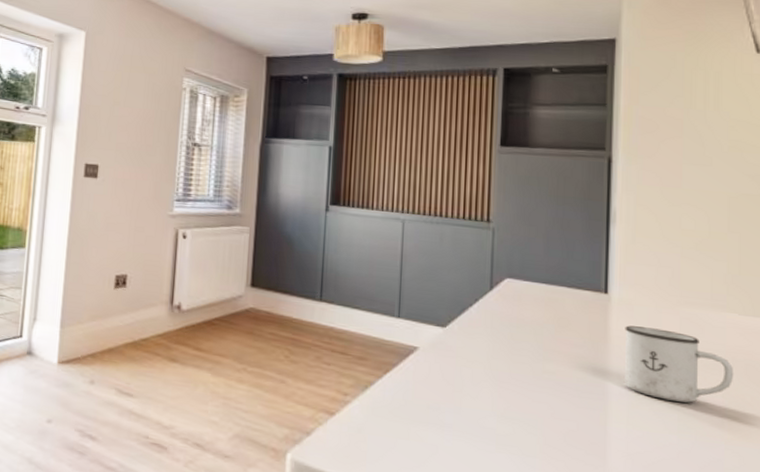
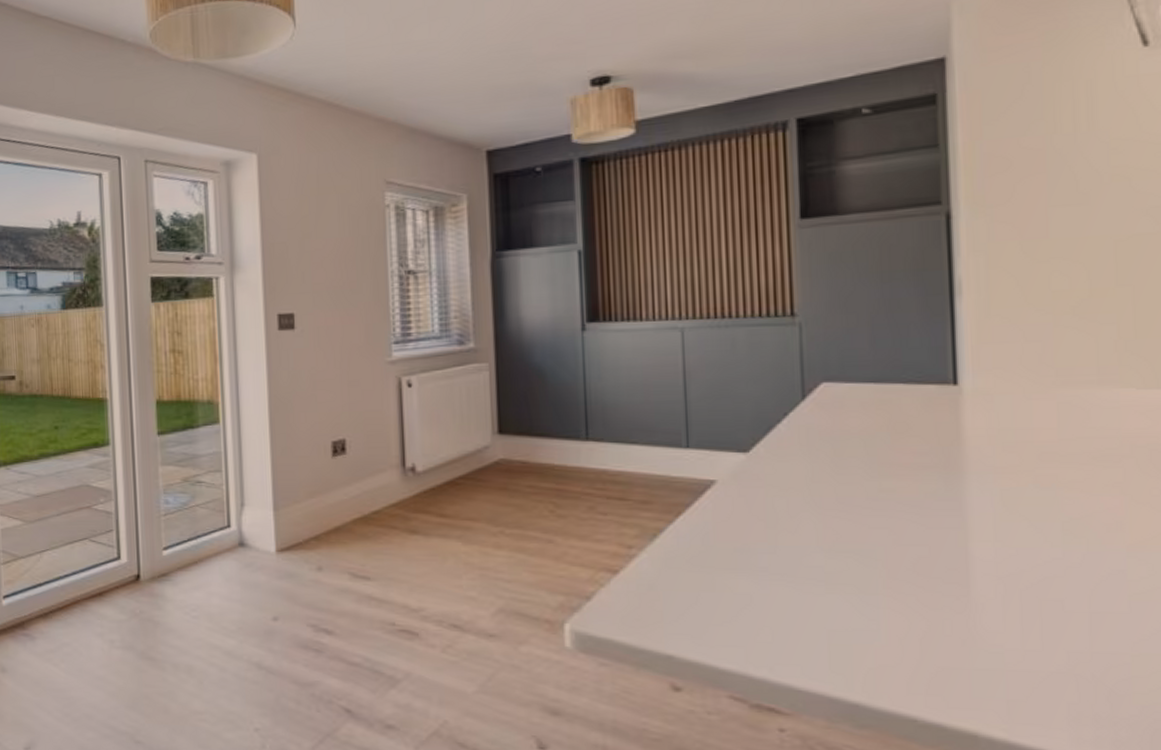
mug: present [625,325,734,403] -> none [983,420,1135,506]

